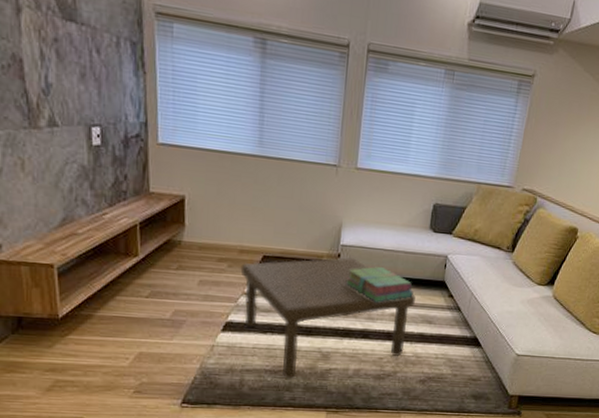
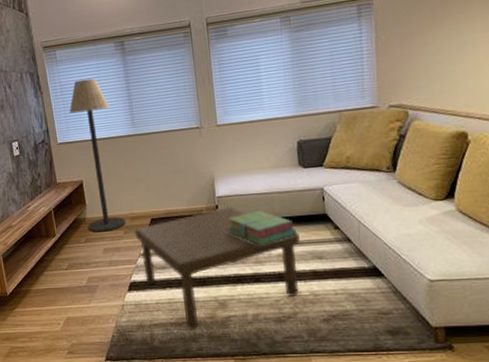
floor lamp: none [180,70,235,262] -> present [69,78,126,232]

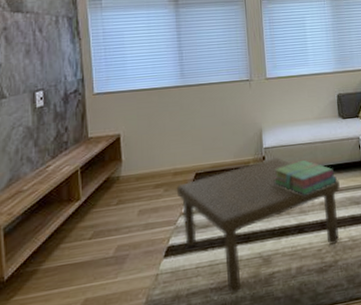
floor lamp: present [69,78,126,232] -> none [111,27,167,192]

